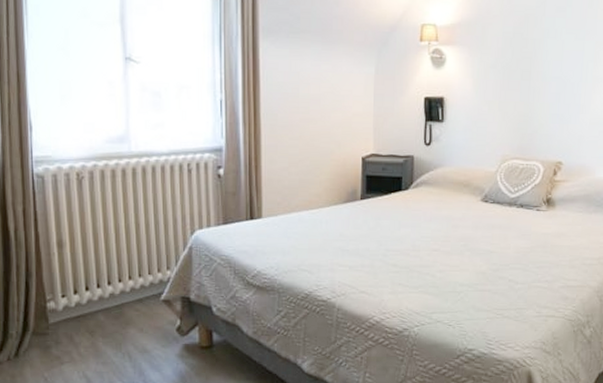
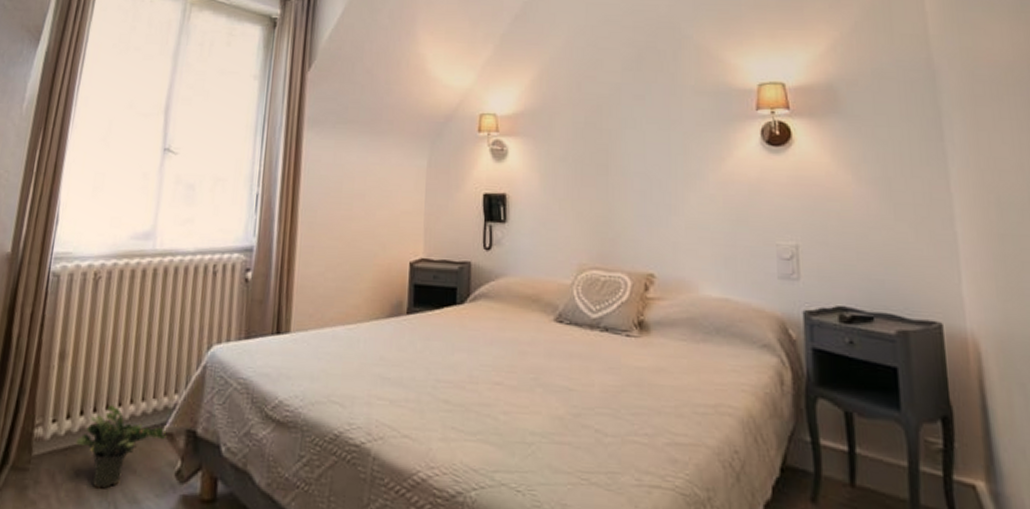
potted plant: none [86,281,165,344] -> present [76,405,167,489]

